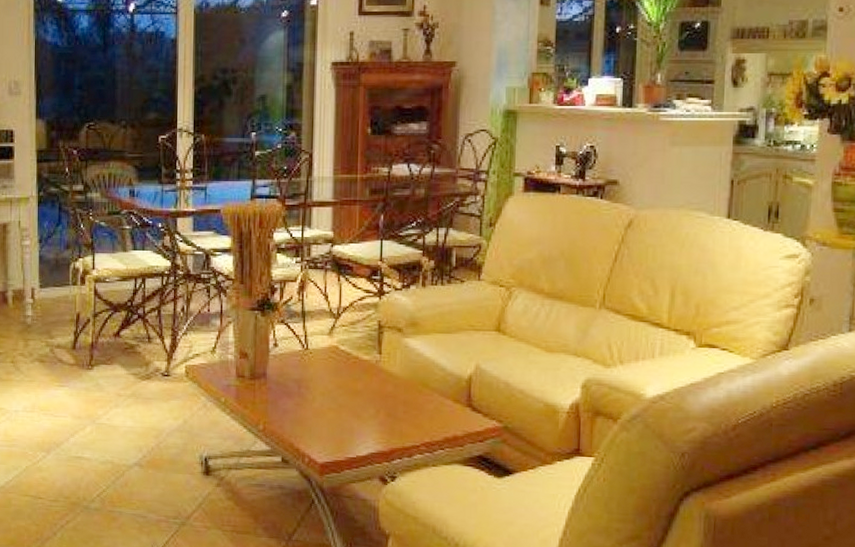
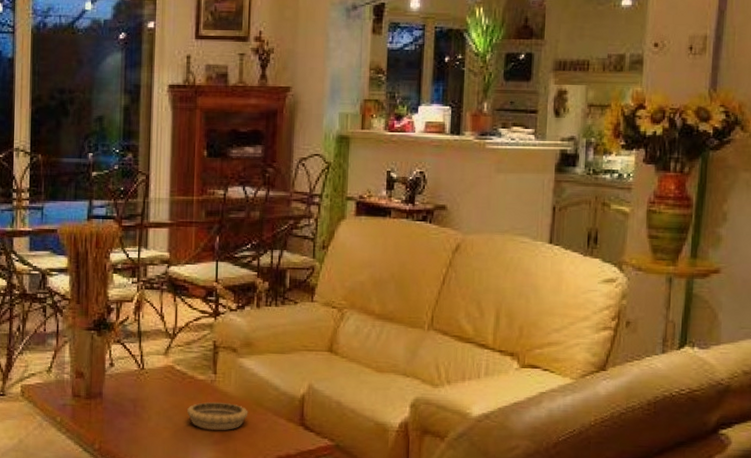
decorative bowl: none [351,382,414,411] -> present [186,401,248,430]

